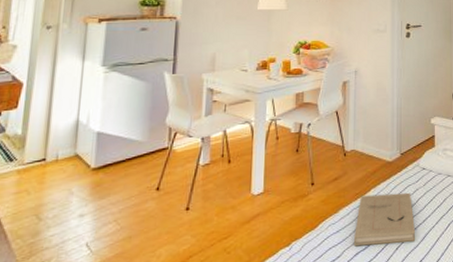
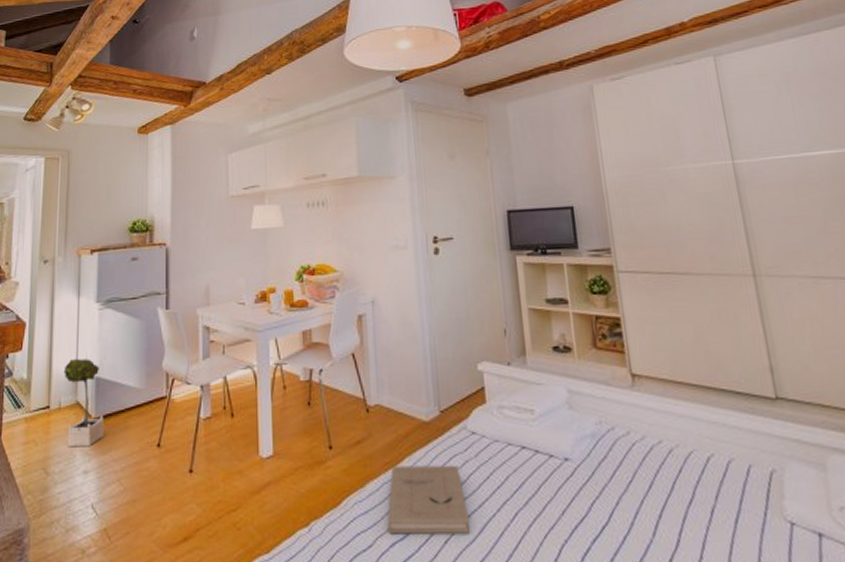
potted tree: none [63,116,104,195] -> present [63,359,104,448]

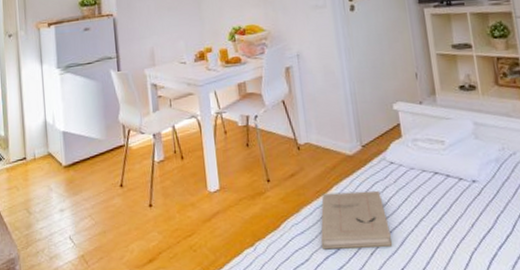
potted tree: present [63,359,104,448] -> none [35,116,74,191]

